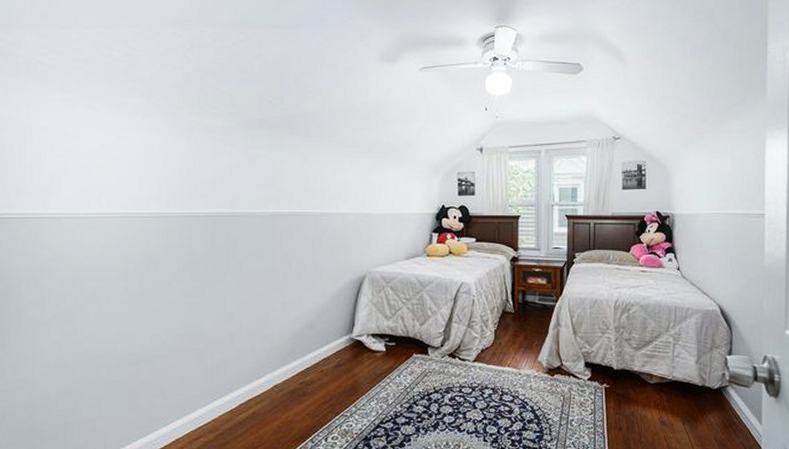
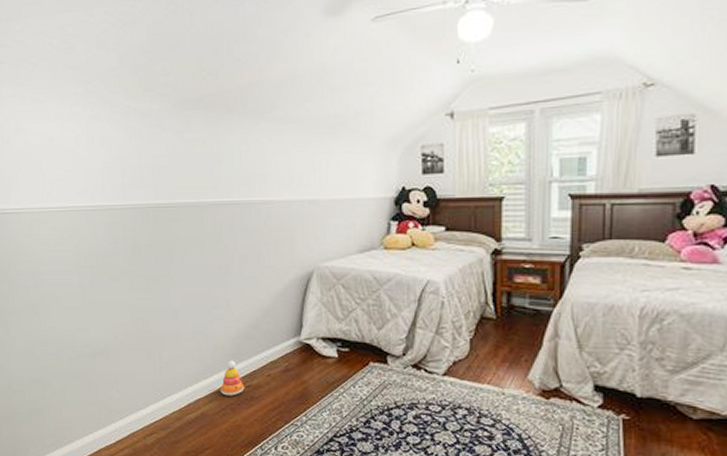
stacking toy: none [273,359,298,394] -> present [220,360,245,396]

